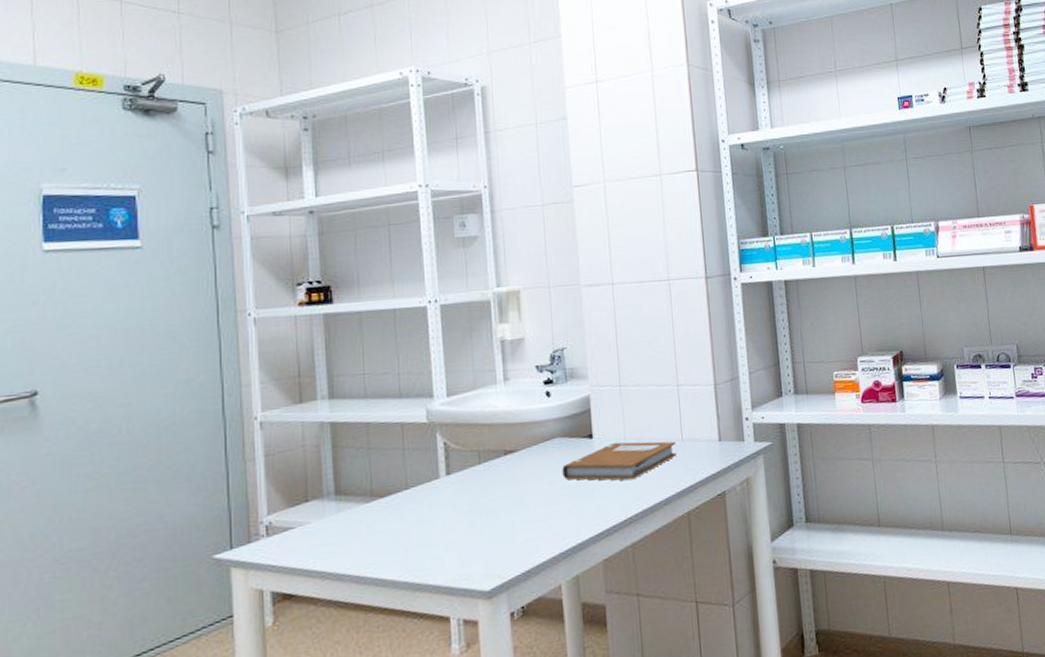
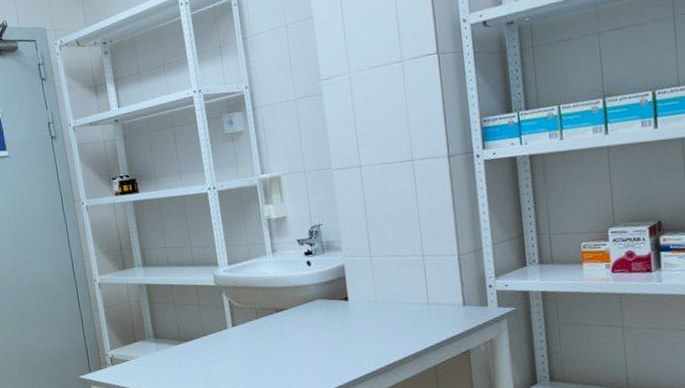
notebook: present [562,441,677,481] -> none [323,304,424,337]

